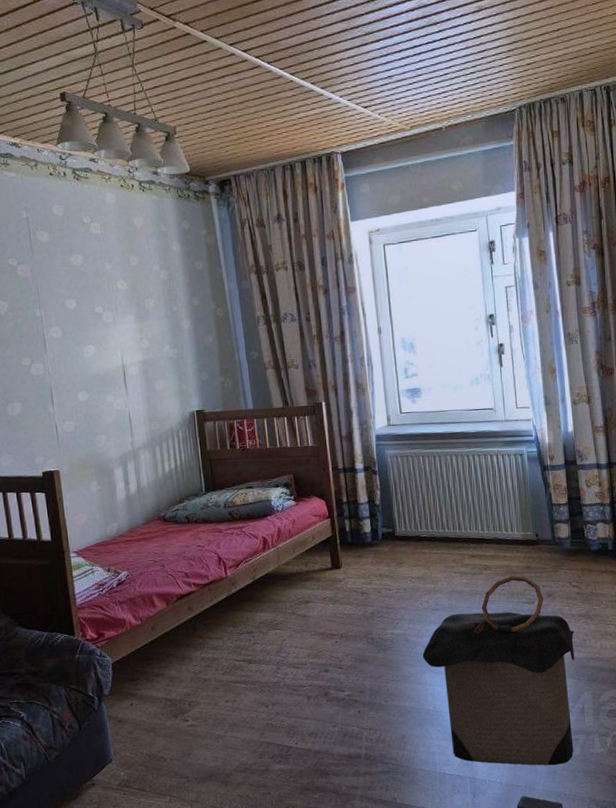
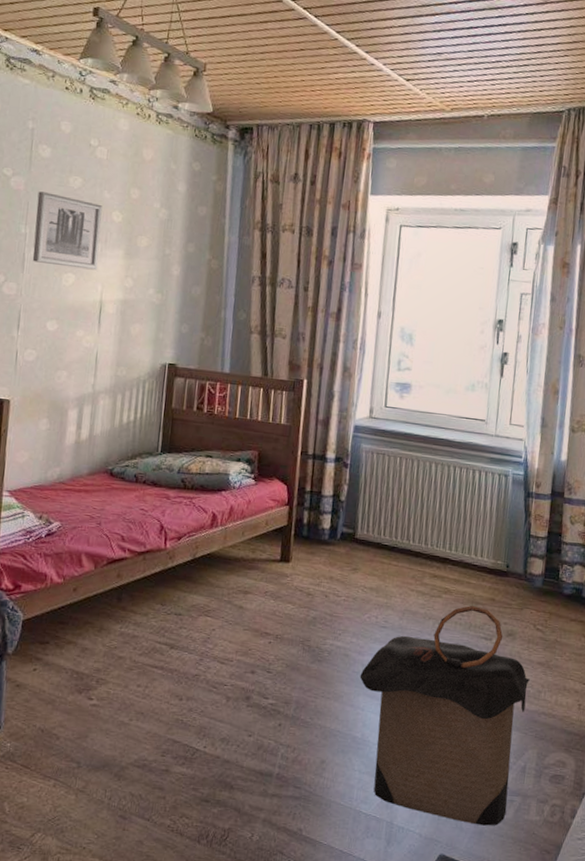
wall art: none [45,274,114,341] -> present [32,191,103,271]

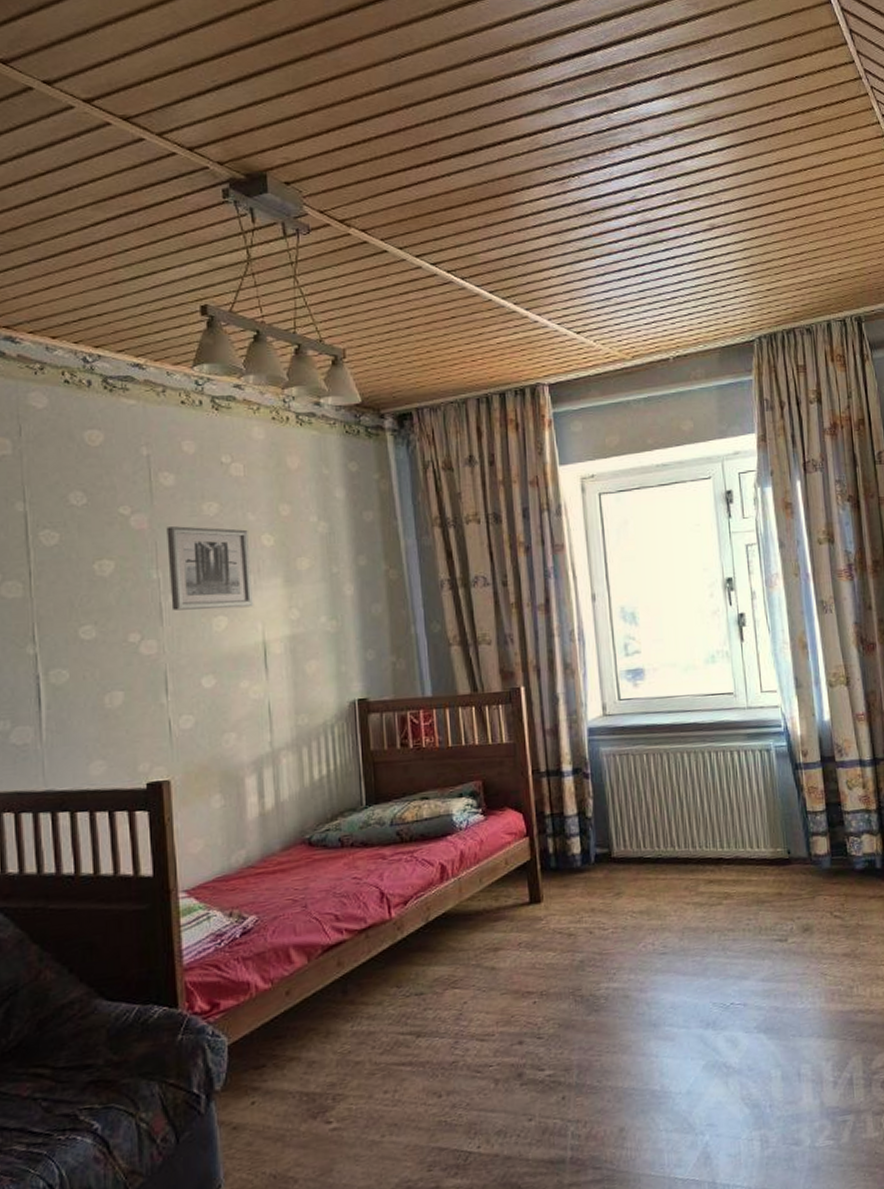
laundry hamper: present [359,605,530,826] -> none [646,905,841,1161]

